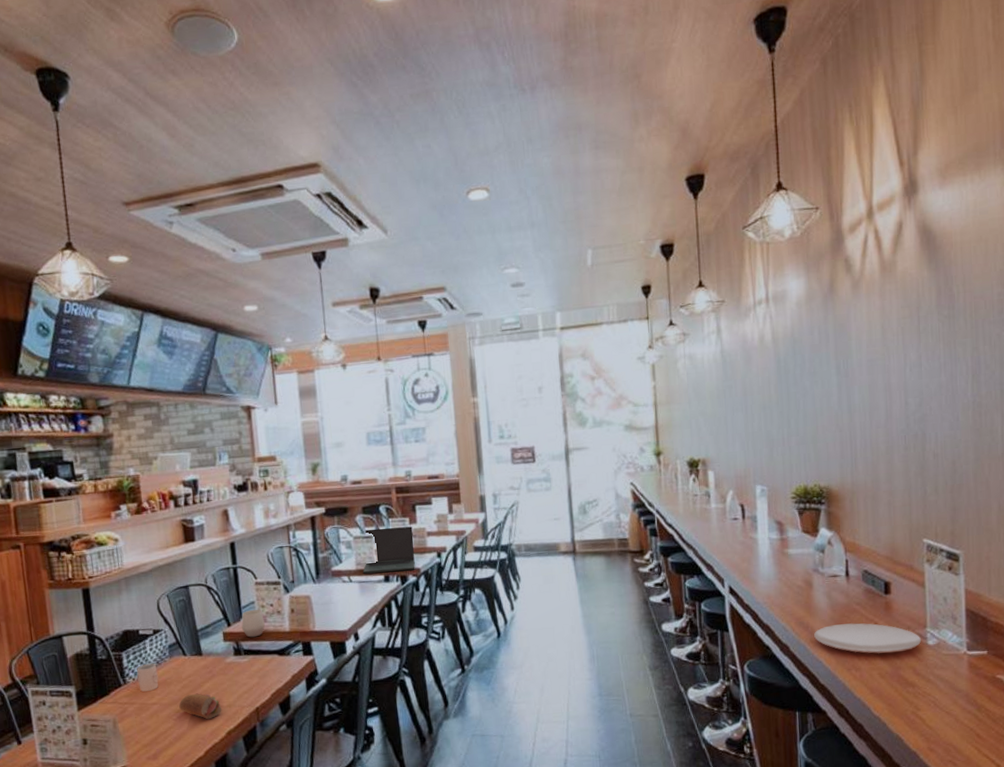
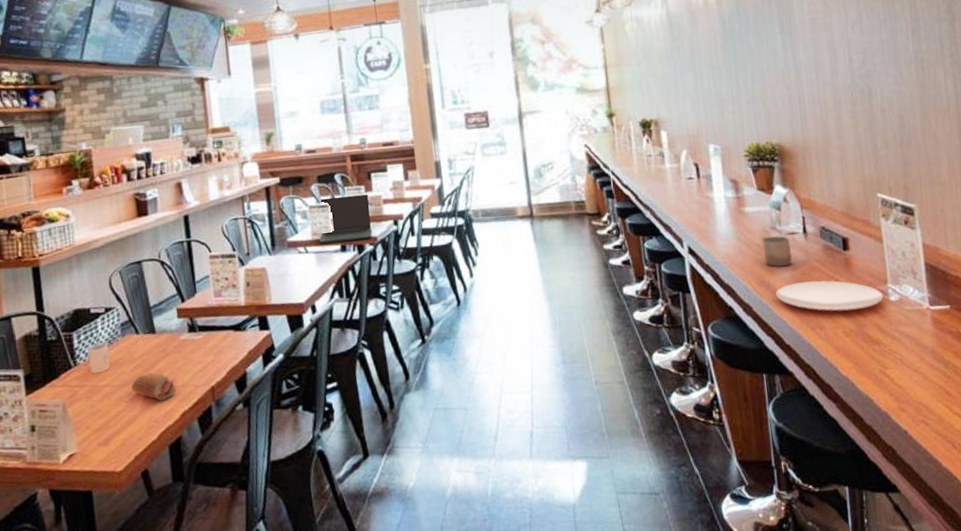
cup: present [241,609,266,638] -> none [196,283,221,313]
cup: none [803,578,833,609] -> present [762,236,793,267]

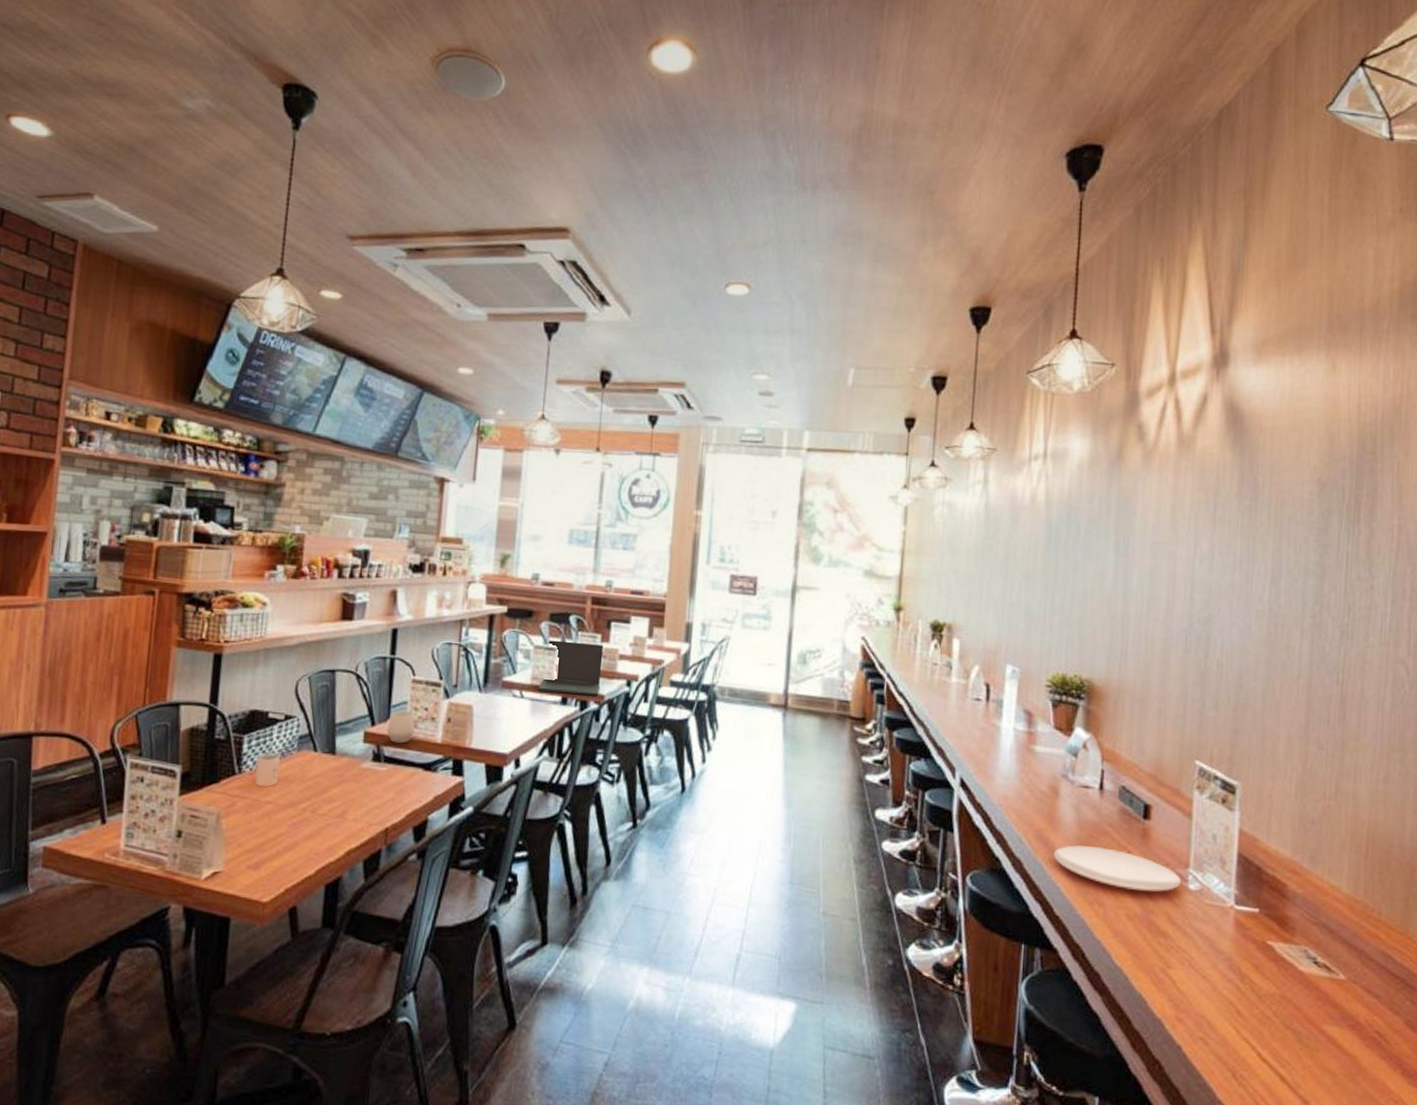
sandwich: present [131,373,176,401] -> none [297,798,346,833]
cup: none [196,283,221,313] -> present [387,710,416,744]
cup: present [762,236,793,267] -> none [1048,784,1081,824]

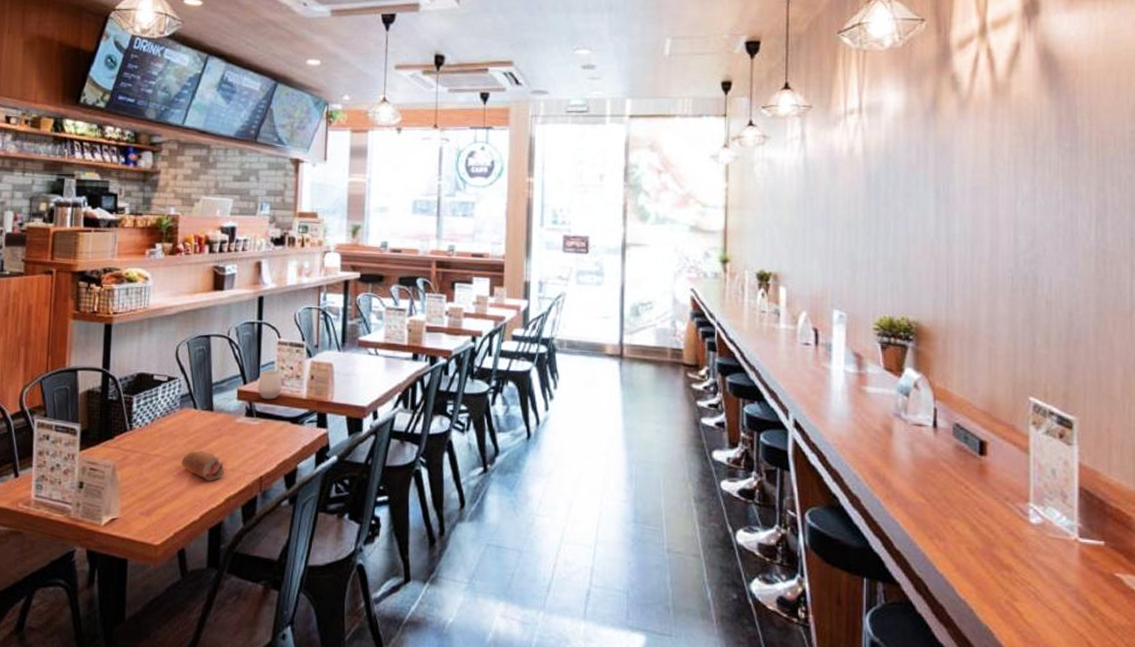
mug: present [255,753,281,788] -> none [144,411,166,442]
sandwich: none [297,798,346,833] -> present [181,451,225,482]
laptop: present [537,640,604,696] -> none [391,301,449,352]
plate: present [1054,845,1182,893] -> none [891,482,1023,527]

